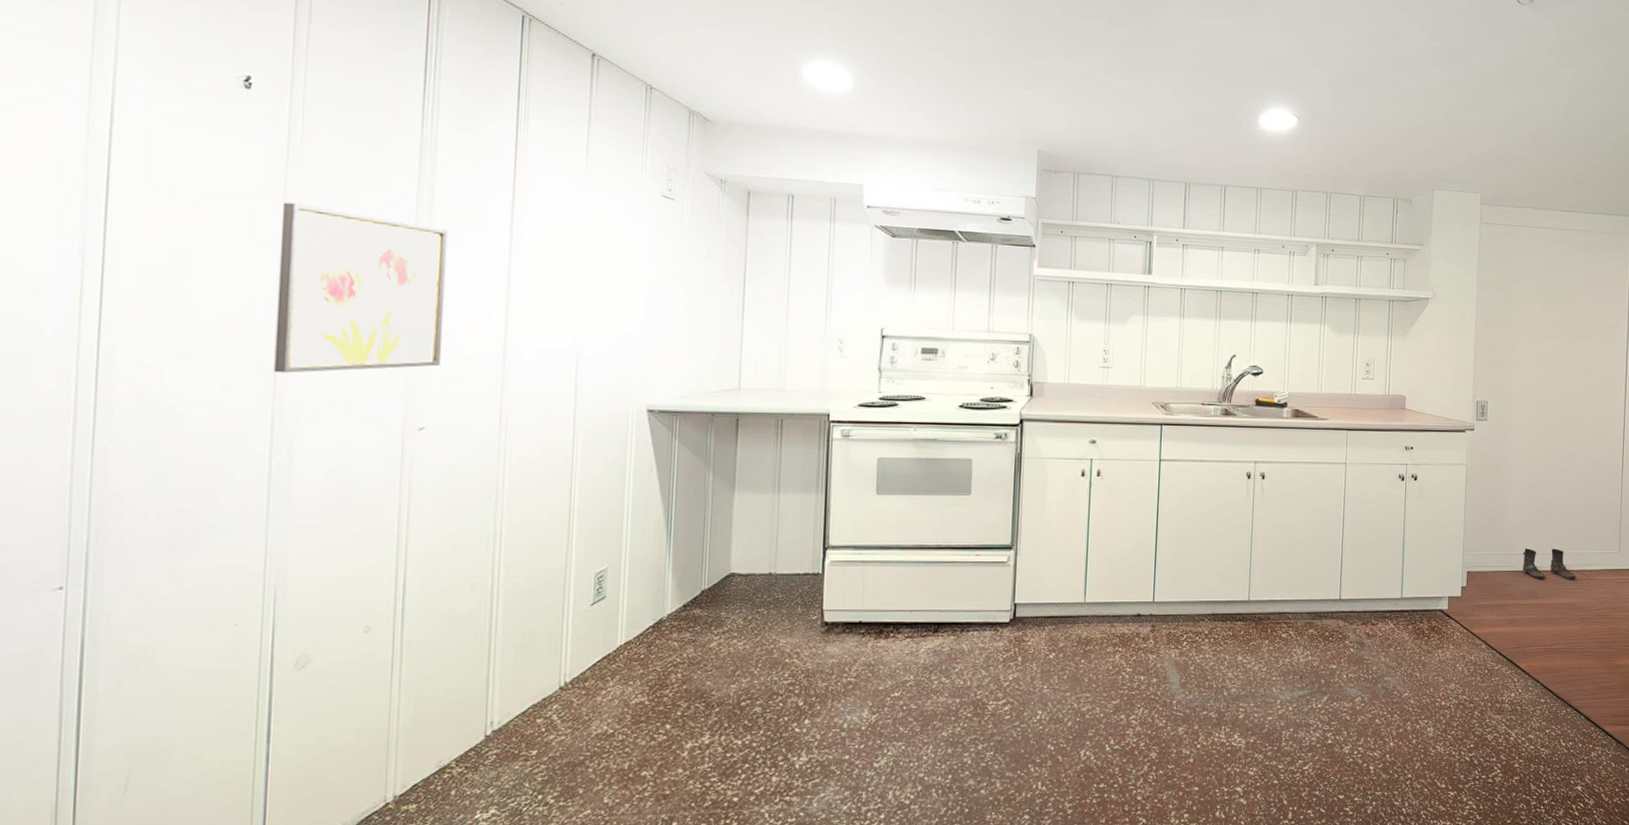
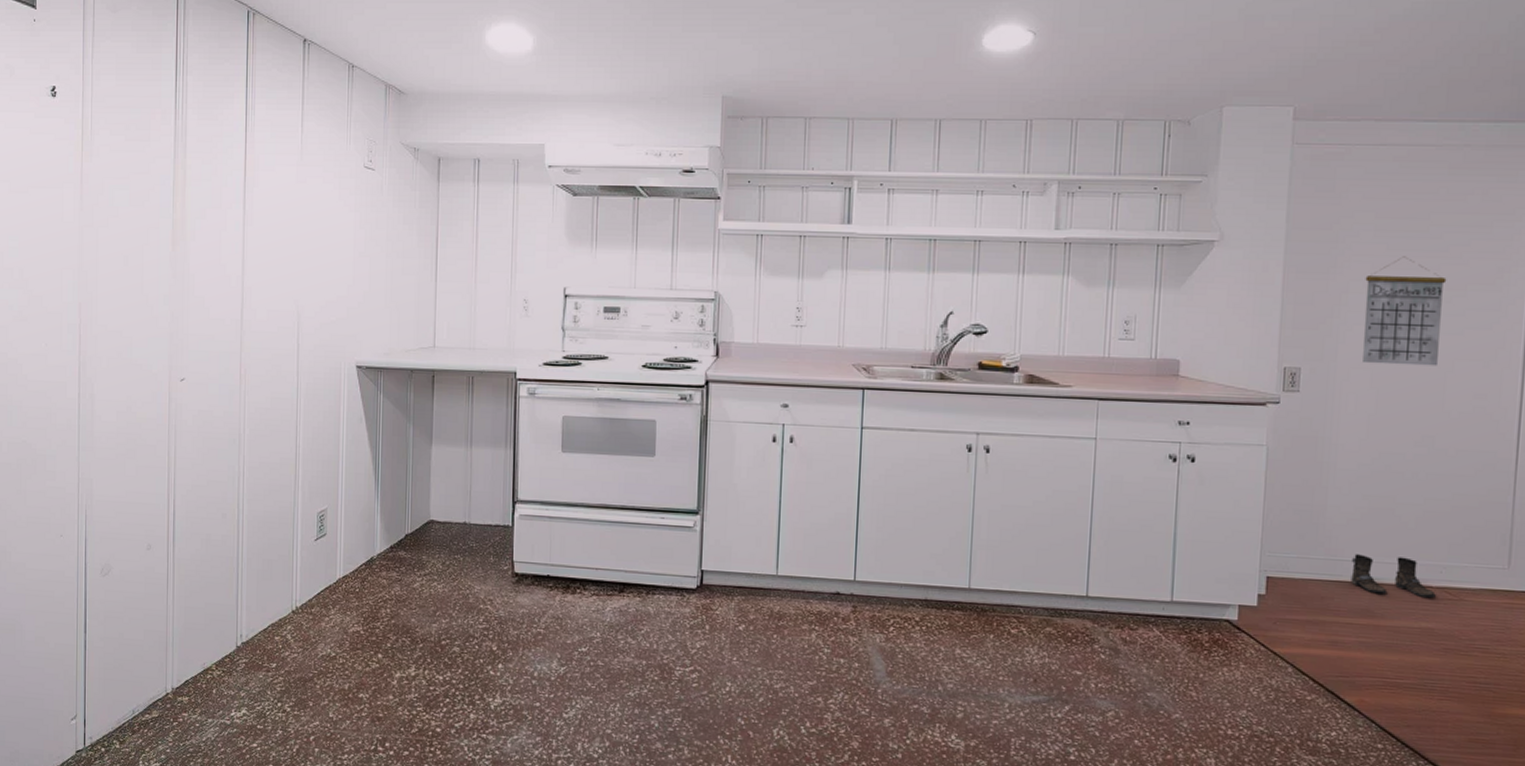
wall art: present [273,202,448,373] -> none [78,189,197,332]
calendar: none [1527,314,1579,399] -> present [1361,256,1447,366]

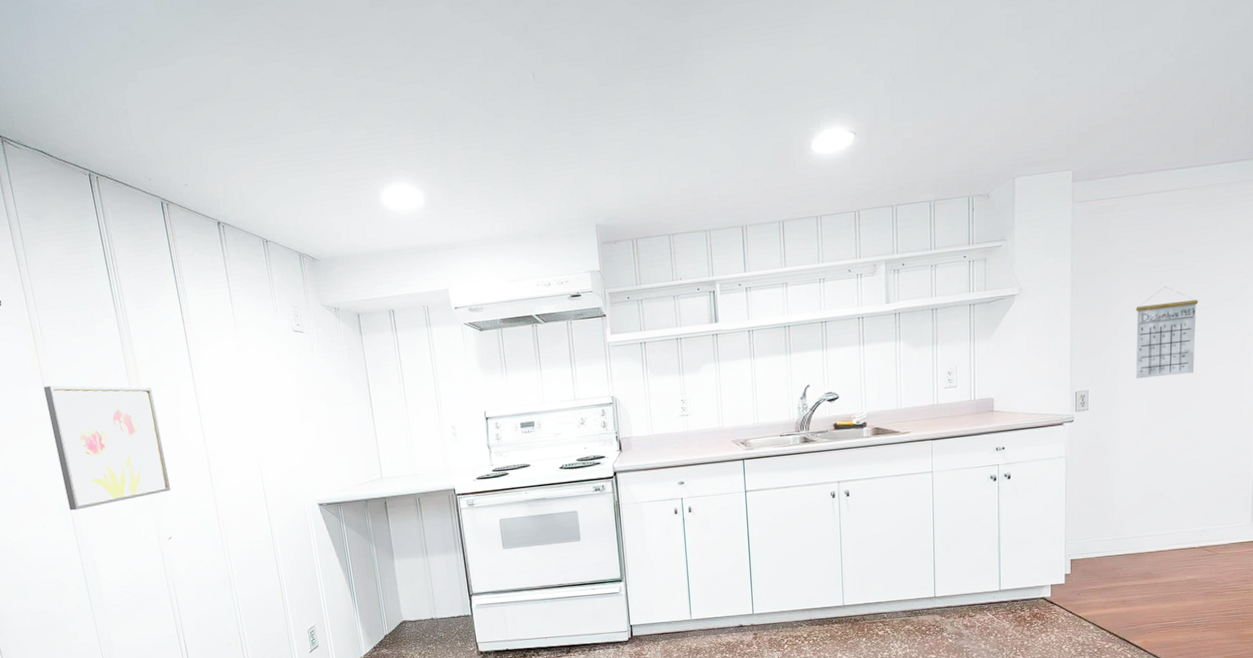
wall art: none [78,189,197,332] -> present [43,385,171,511]
boots: present [1351,554,1436,598] -> none [1134,528,1198,560]

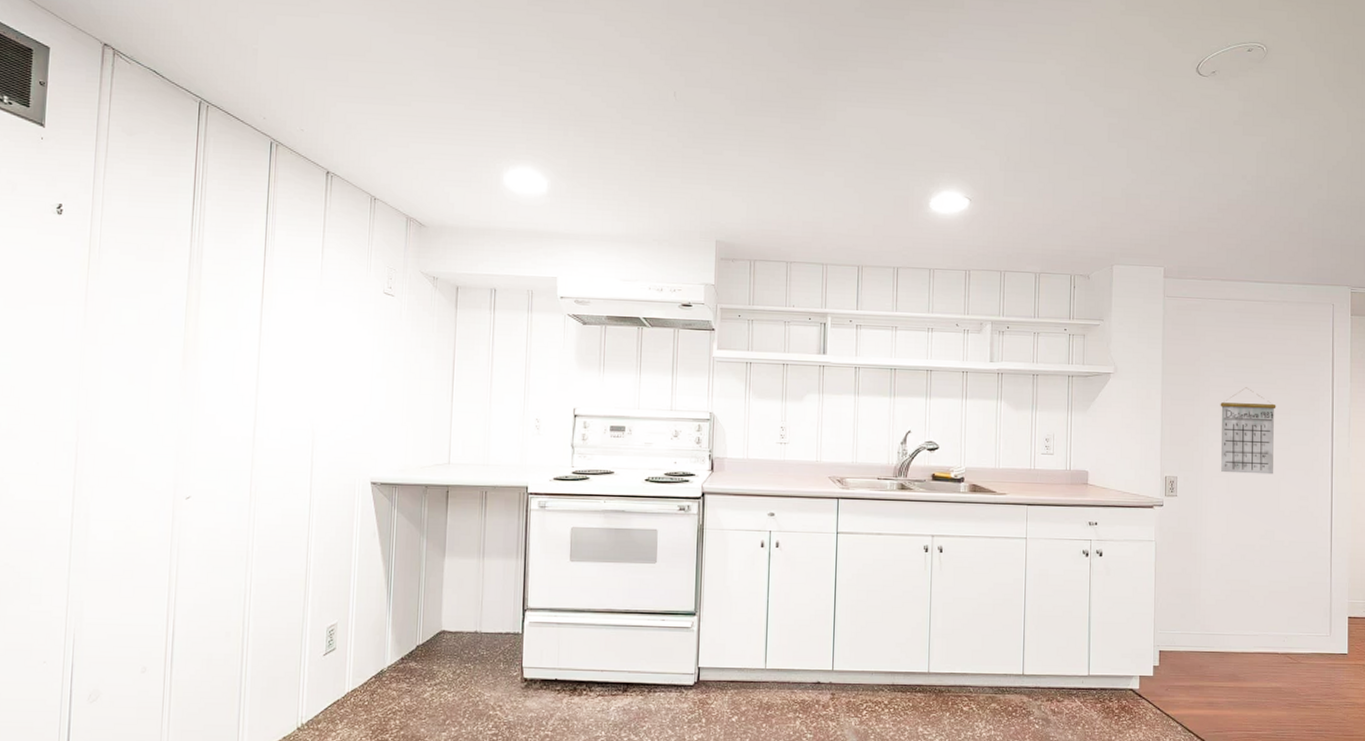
wall art: present [43,385,171,511] -> none [75,307,211,450]

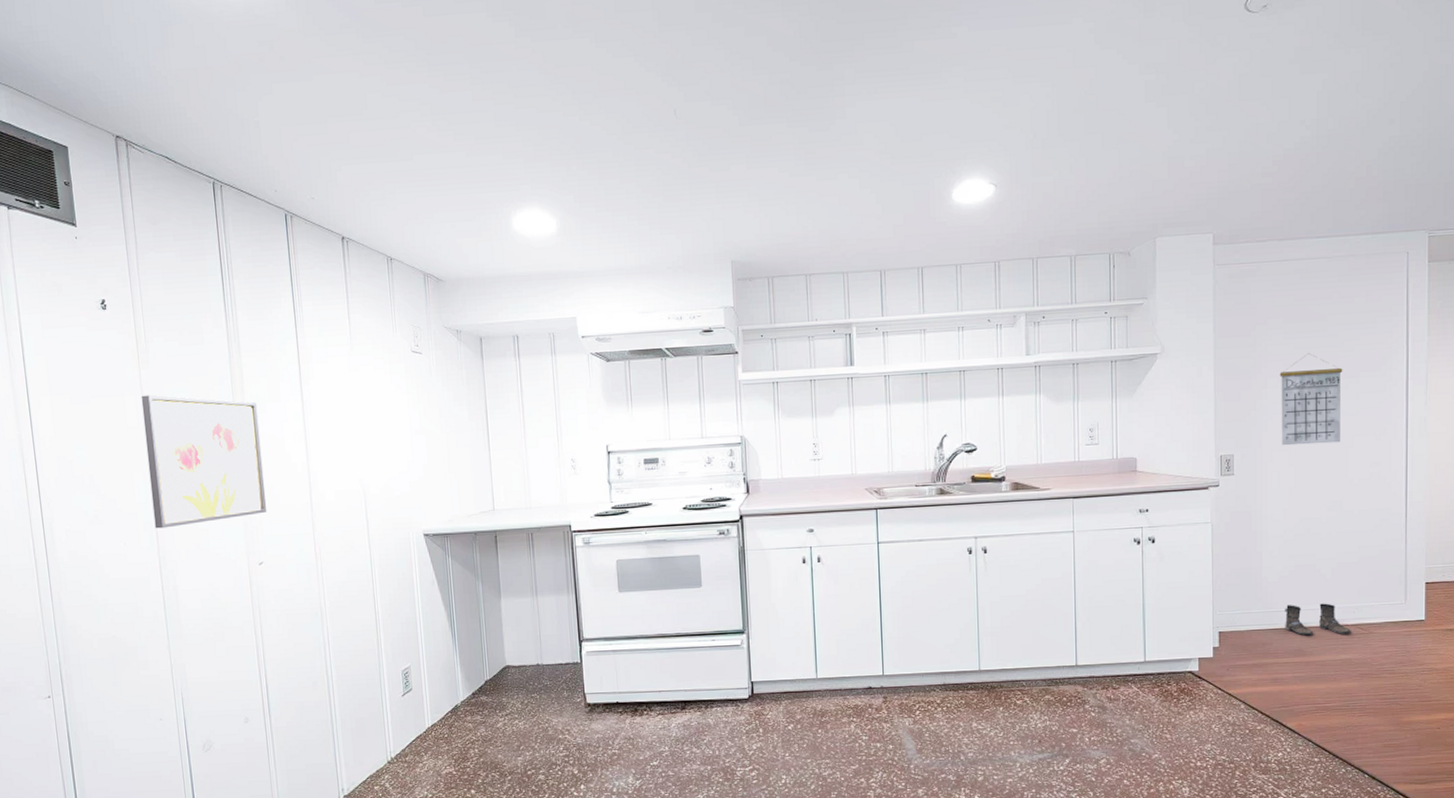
wall art: none [75,307,211,450] -> present [141,395,267,529]
boots: none [1221,629,1281,662] -> present [1285,603,1351,636]

